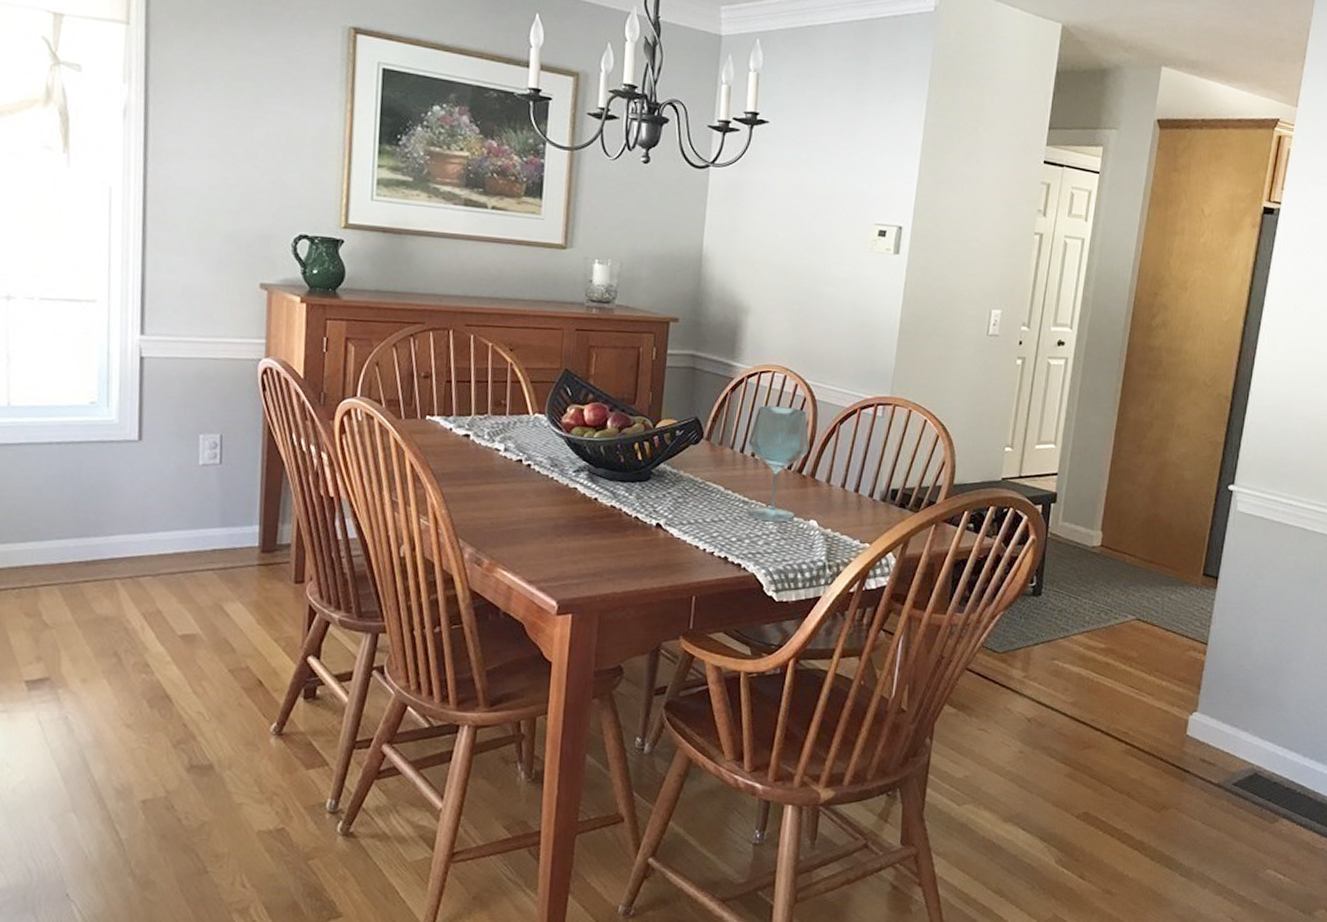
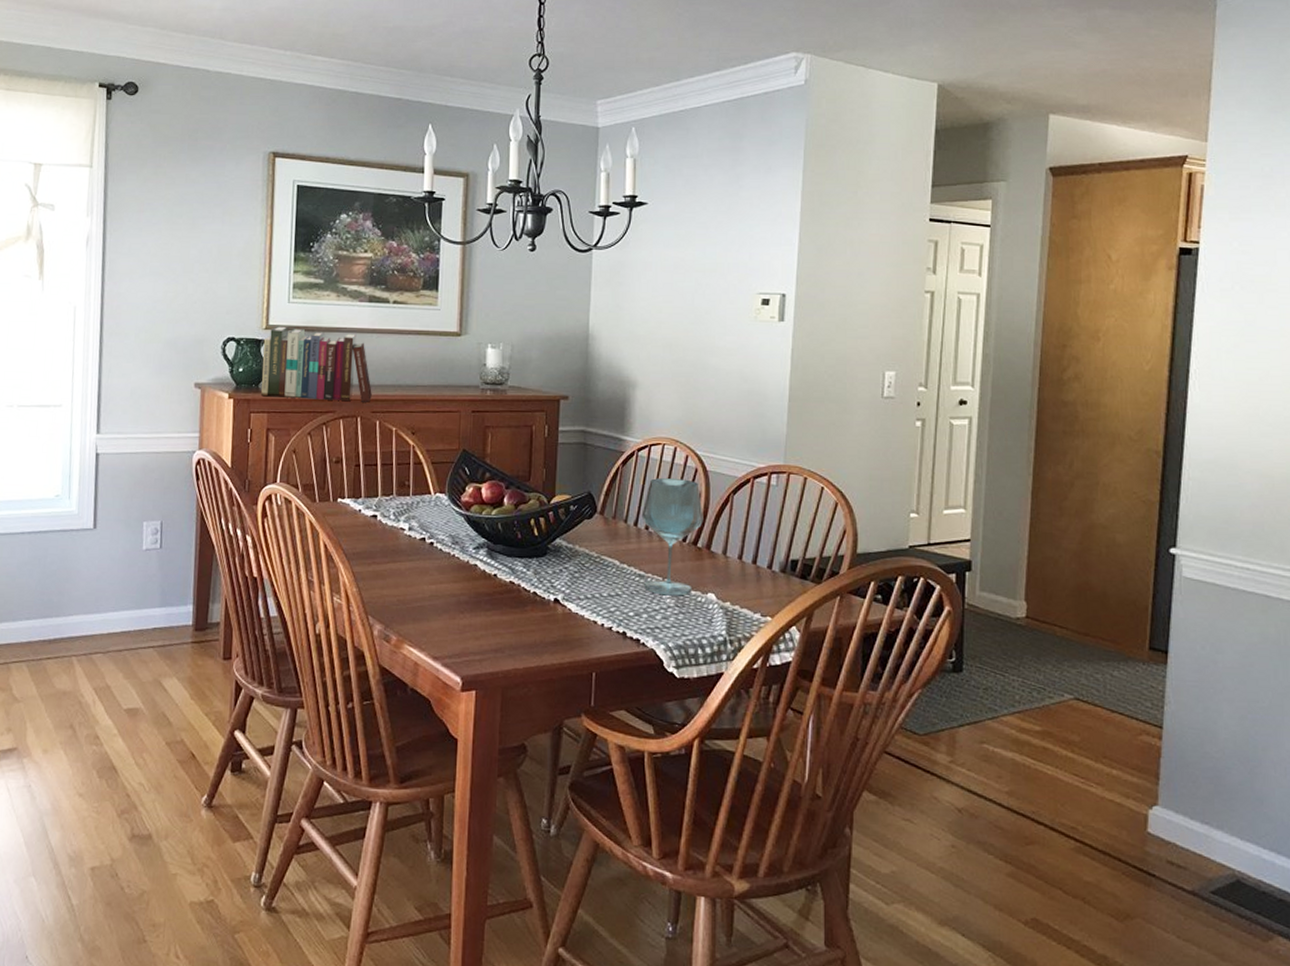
books: none [339,225,466,315] -> present [261,326,372,402]

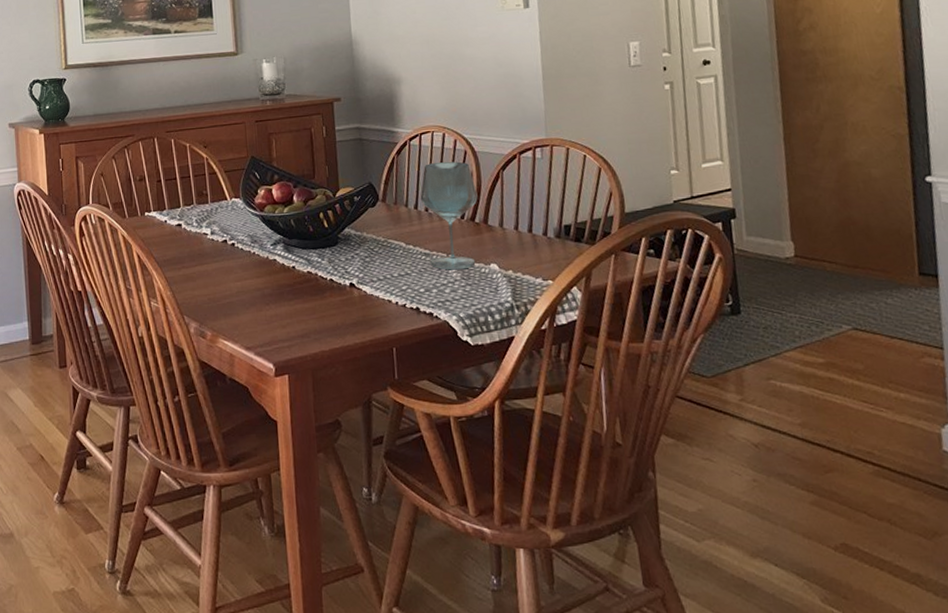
books: present [261,326,372,402] -> none [64,64,165,129]

